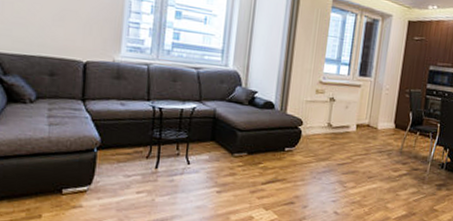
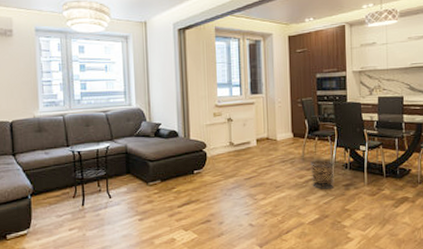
waste bin: none [405,155,432,187] -> present [310,160,335,189]

